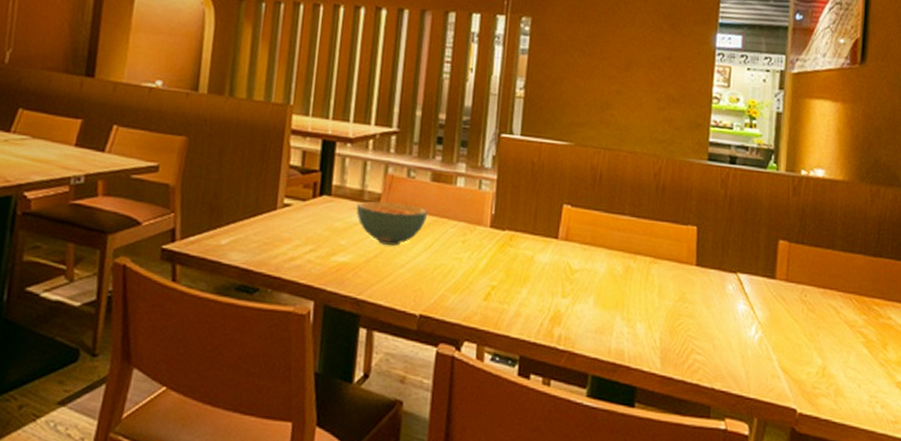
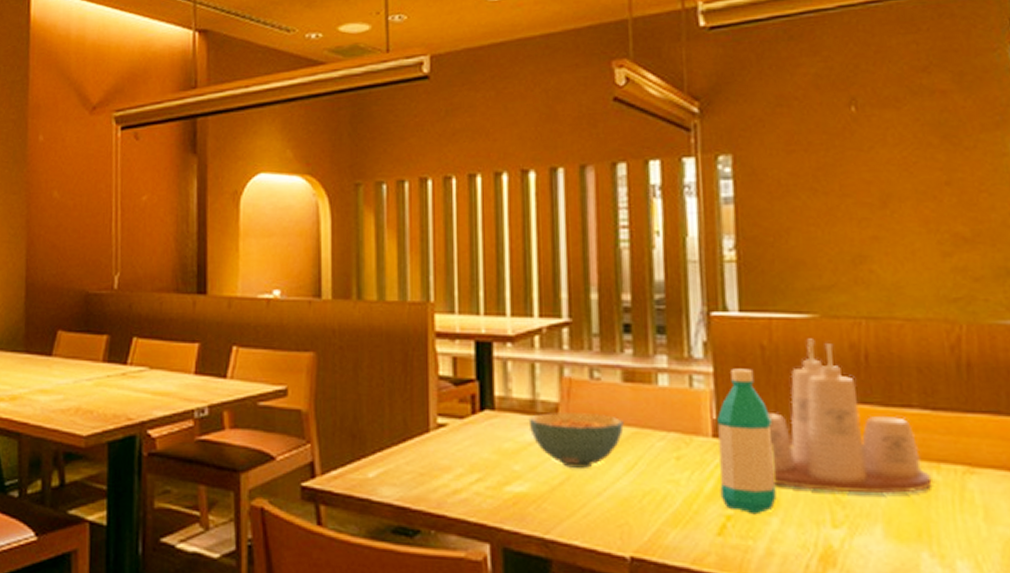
water bottle: none [489,177,533,286] -> present [716,368,777,515]
condiment set: none [527,160,630,275] -> present [767,338,932,495]

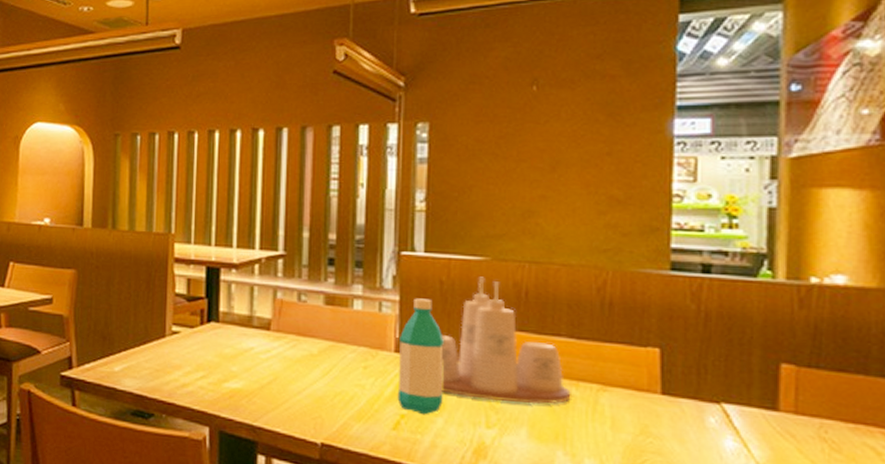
cereal bowl: present [528,411,624,468] -> none [246,326,323,372]

